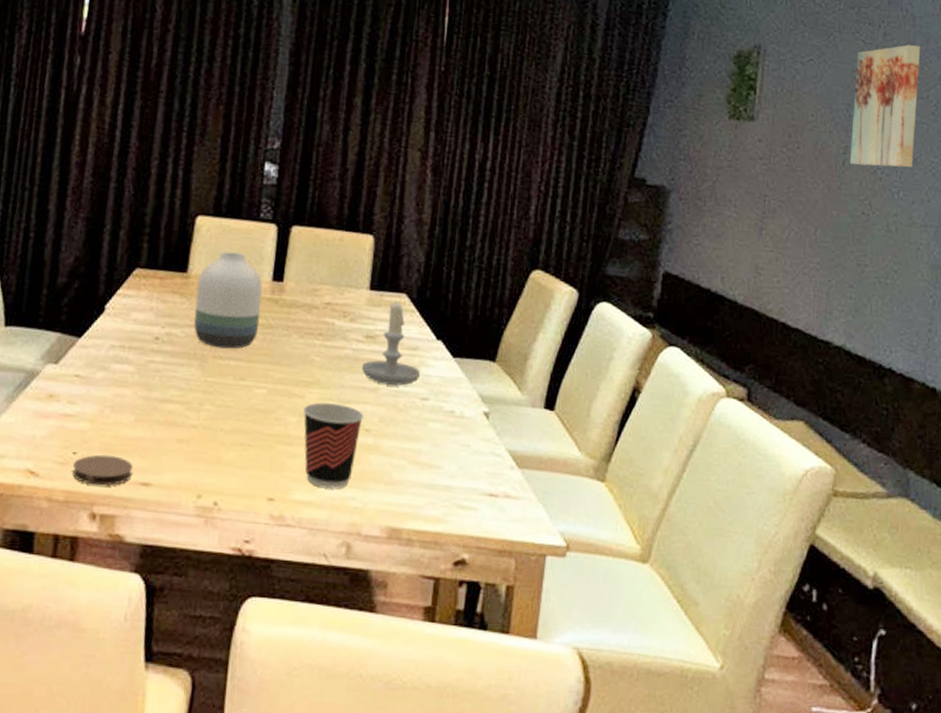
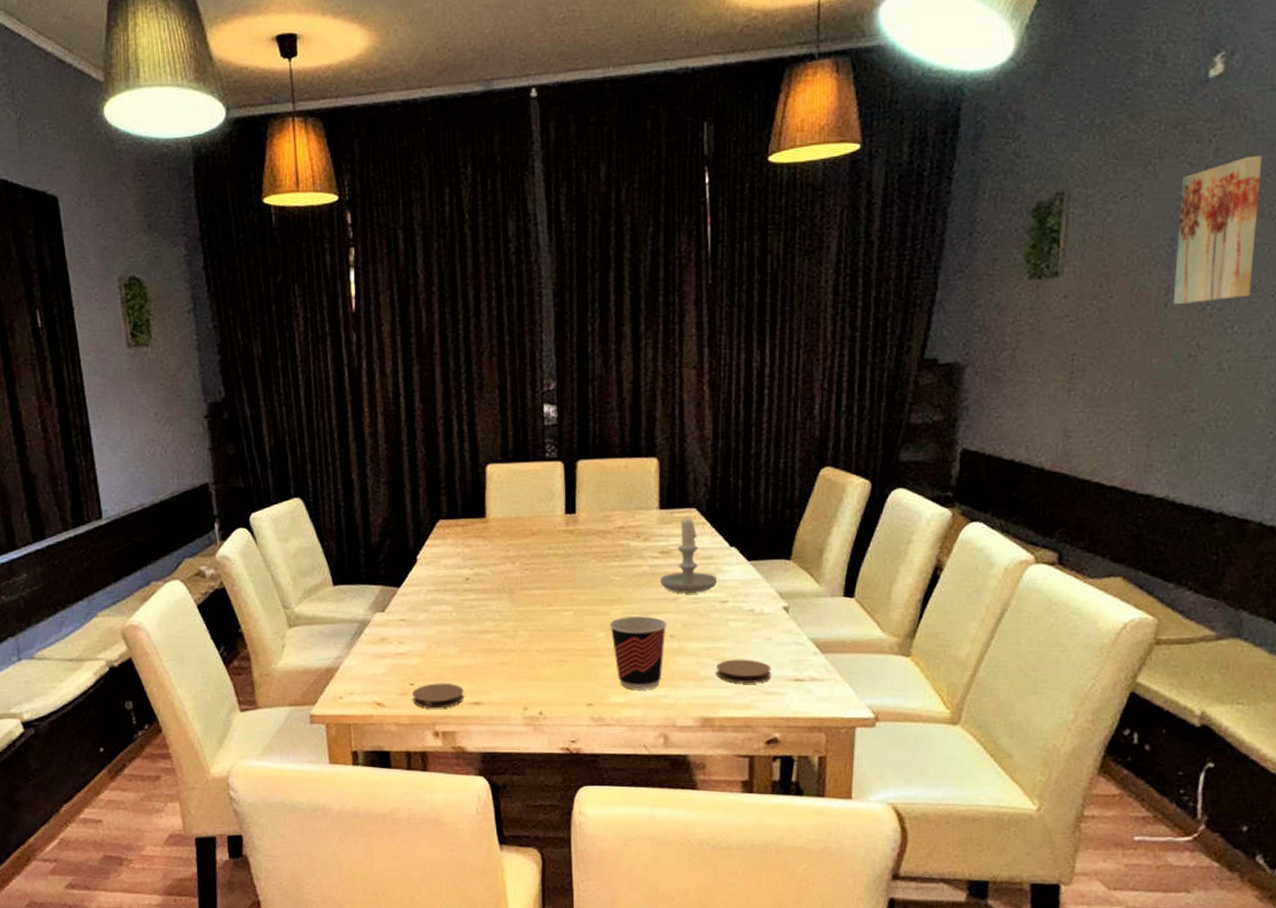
vase: present [194,251,262,349] -> none [496,493,559,581]
coaster: none [408,464,467,494] -> present [715,659,772,683]

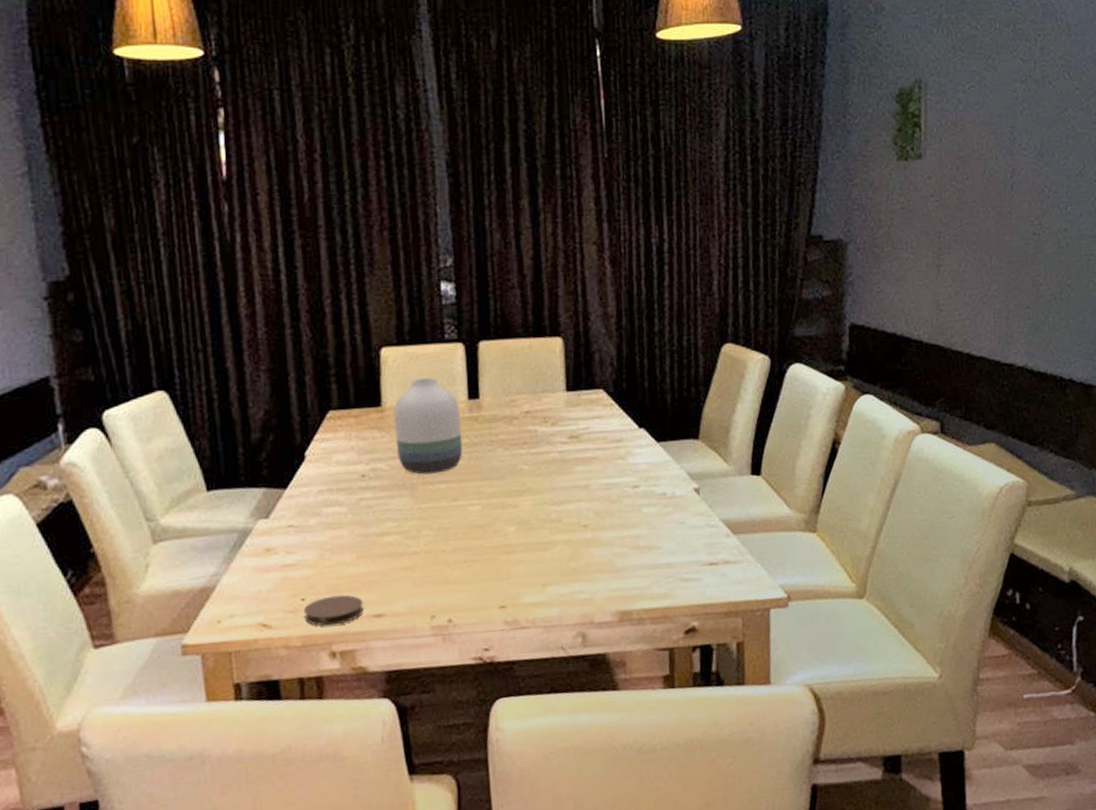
vase: none [496,493,559,581] -> present [393,378,463,475]
cup: present [609,616,668,690] -> none [520,506,580,587]
candle: present [660,515,718,593] -> none [570,396,629,480]
coaster: present [715,659,772,683] -> none [631,545,687,572]
wall art: present [1173,155,1262,305] -> none [1016,54,1078,188]

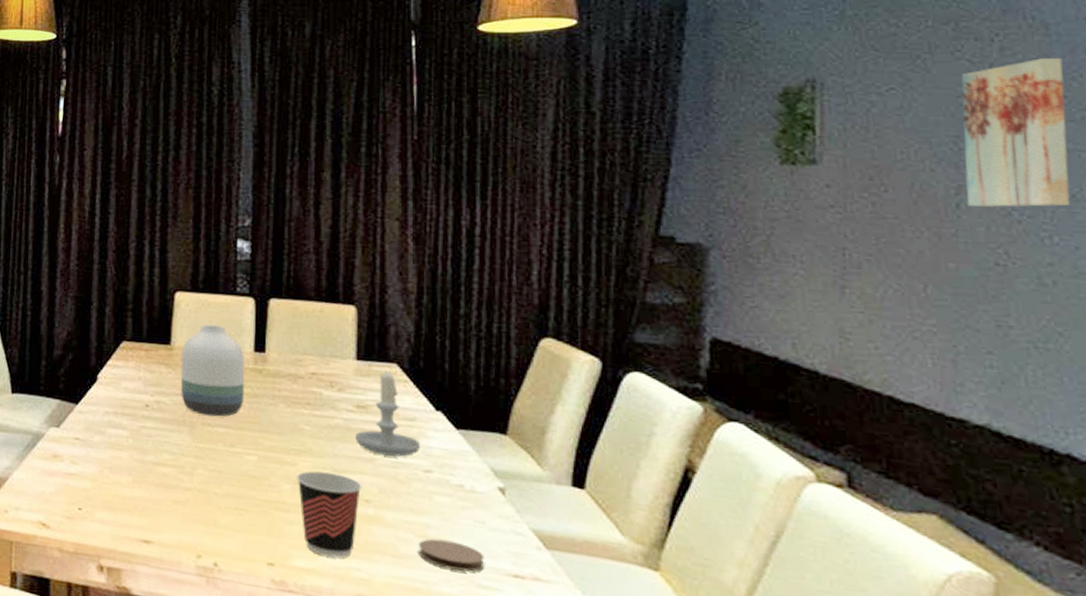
coaster: present [304,594,364,626] -> none [79,511,134,541]
cup: none [520,506,580,587] -> present [297,471,362,558]
candle: none [570,396,629,480] -> present [355,370,421,457]
coaster: none [631,545,687,572] -> present [417,538,485,572]
wall art: none [1016,54,1078,188] -> present [961,57,1070,207]

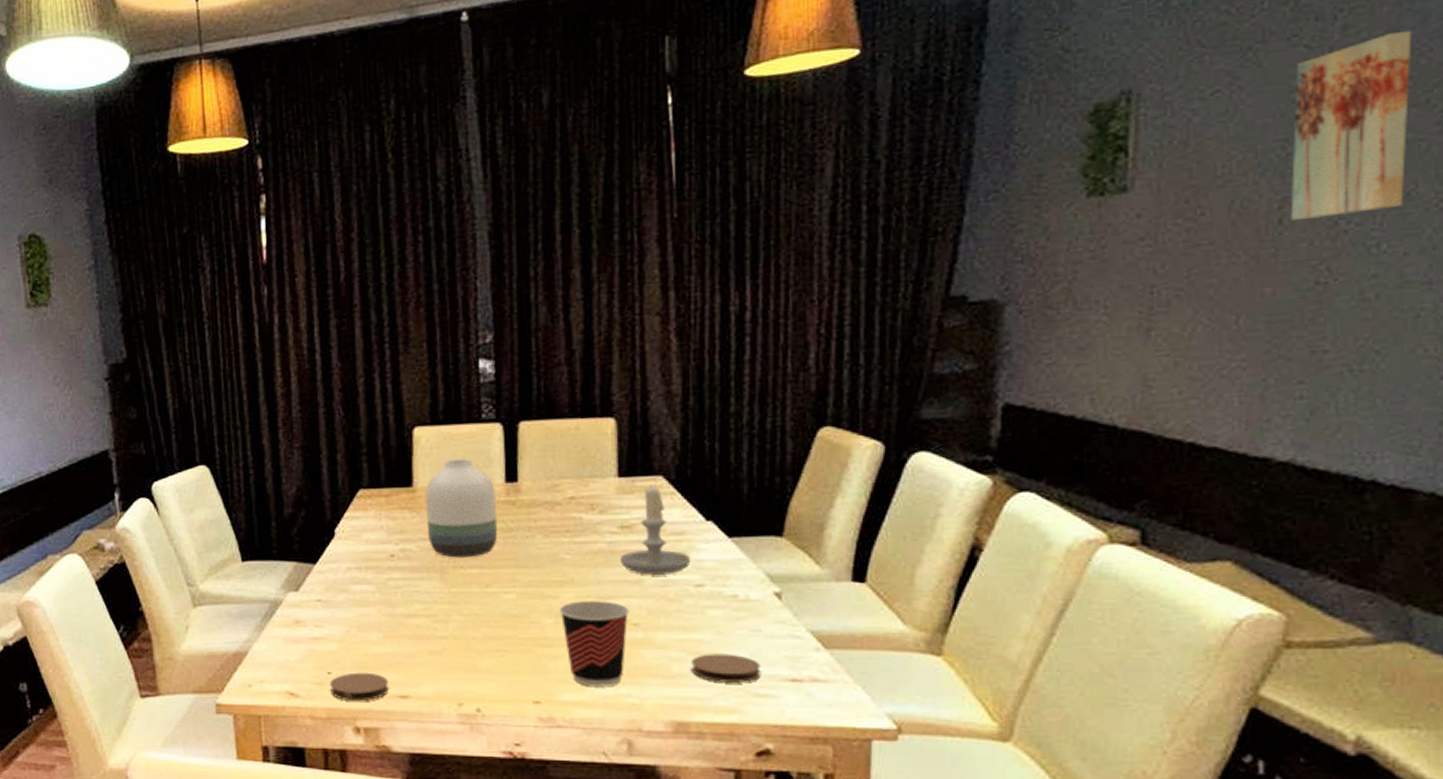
coaster: none [79,511,134,541] -> present [330,672,389,701]

